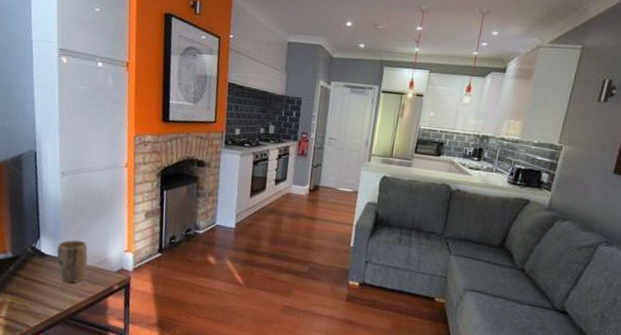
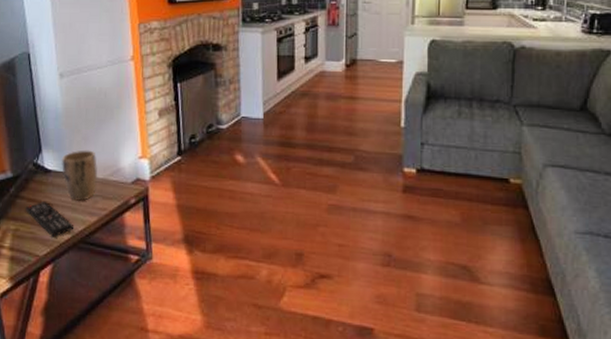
remote control: none [21,280,63,312] -> present [25,200,74,237]

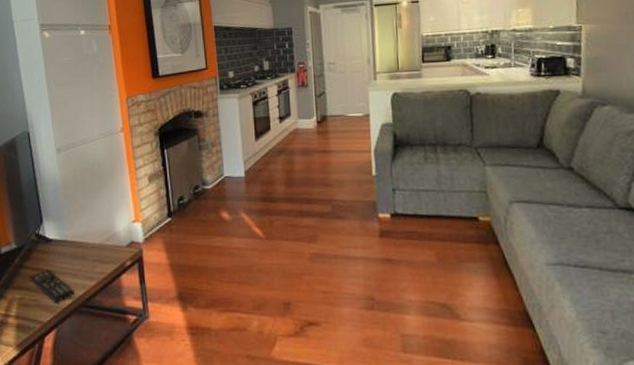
plant pot: present [61,150,97,202] -> none [60,218,94,268]

